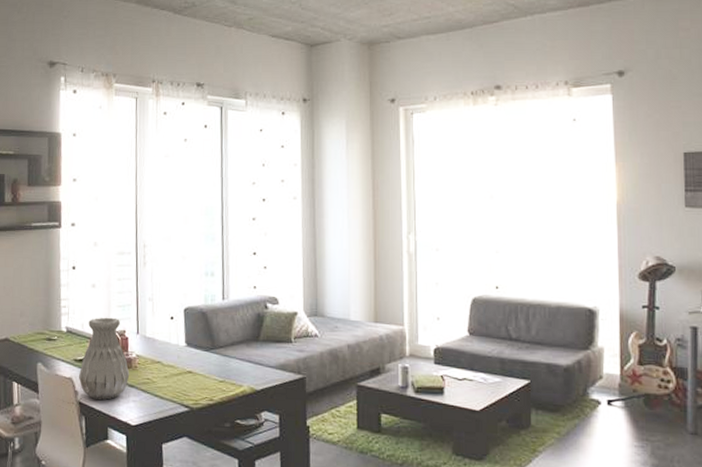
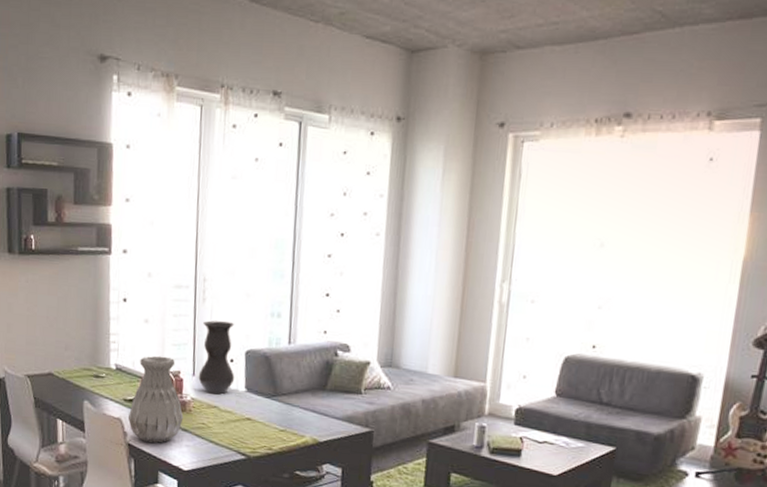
vase: none [142,282,176,351] -> present [198,320,235,395]

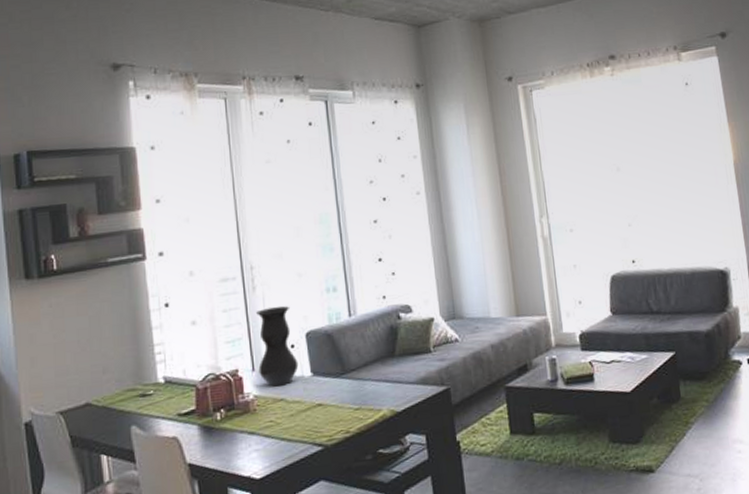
vase: present [127,356,184,443] -> none [184,356,249,457]

